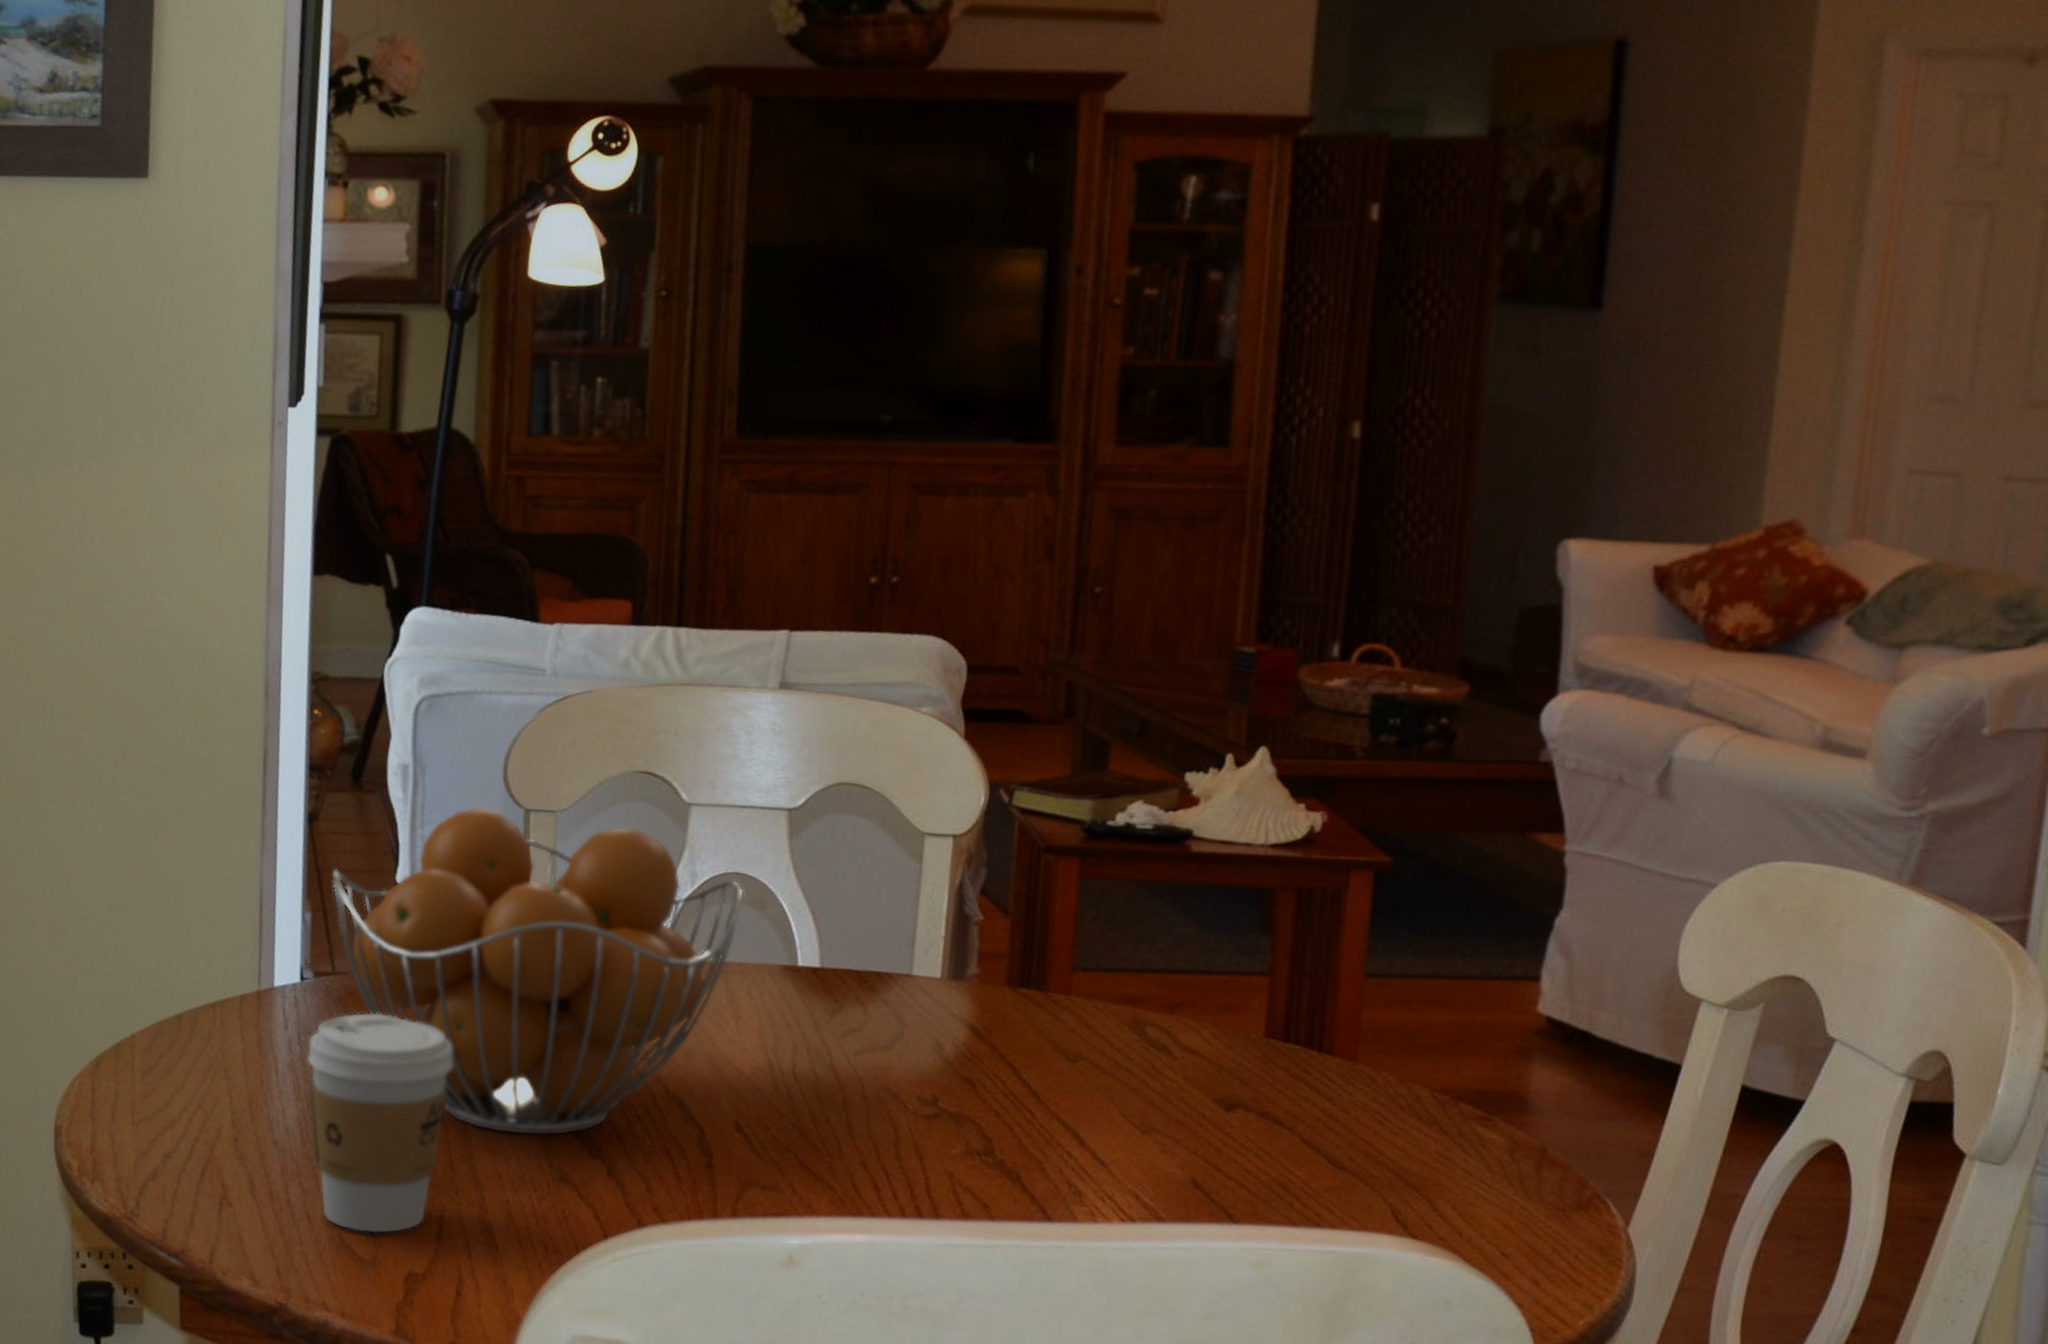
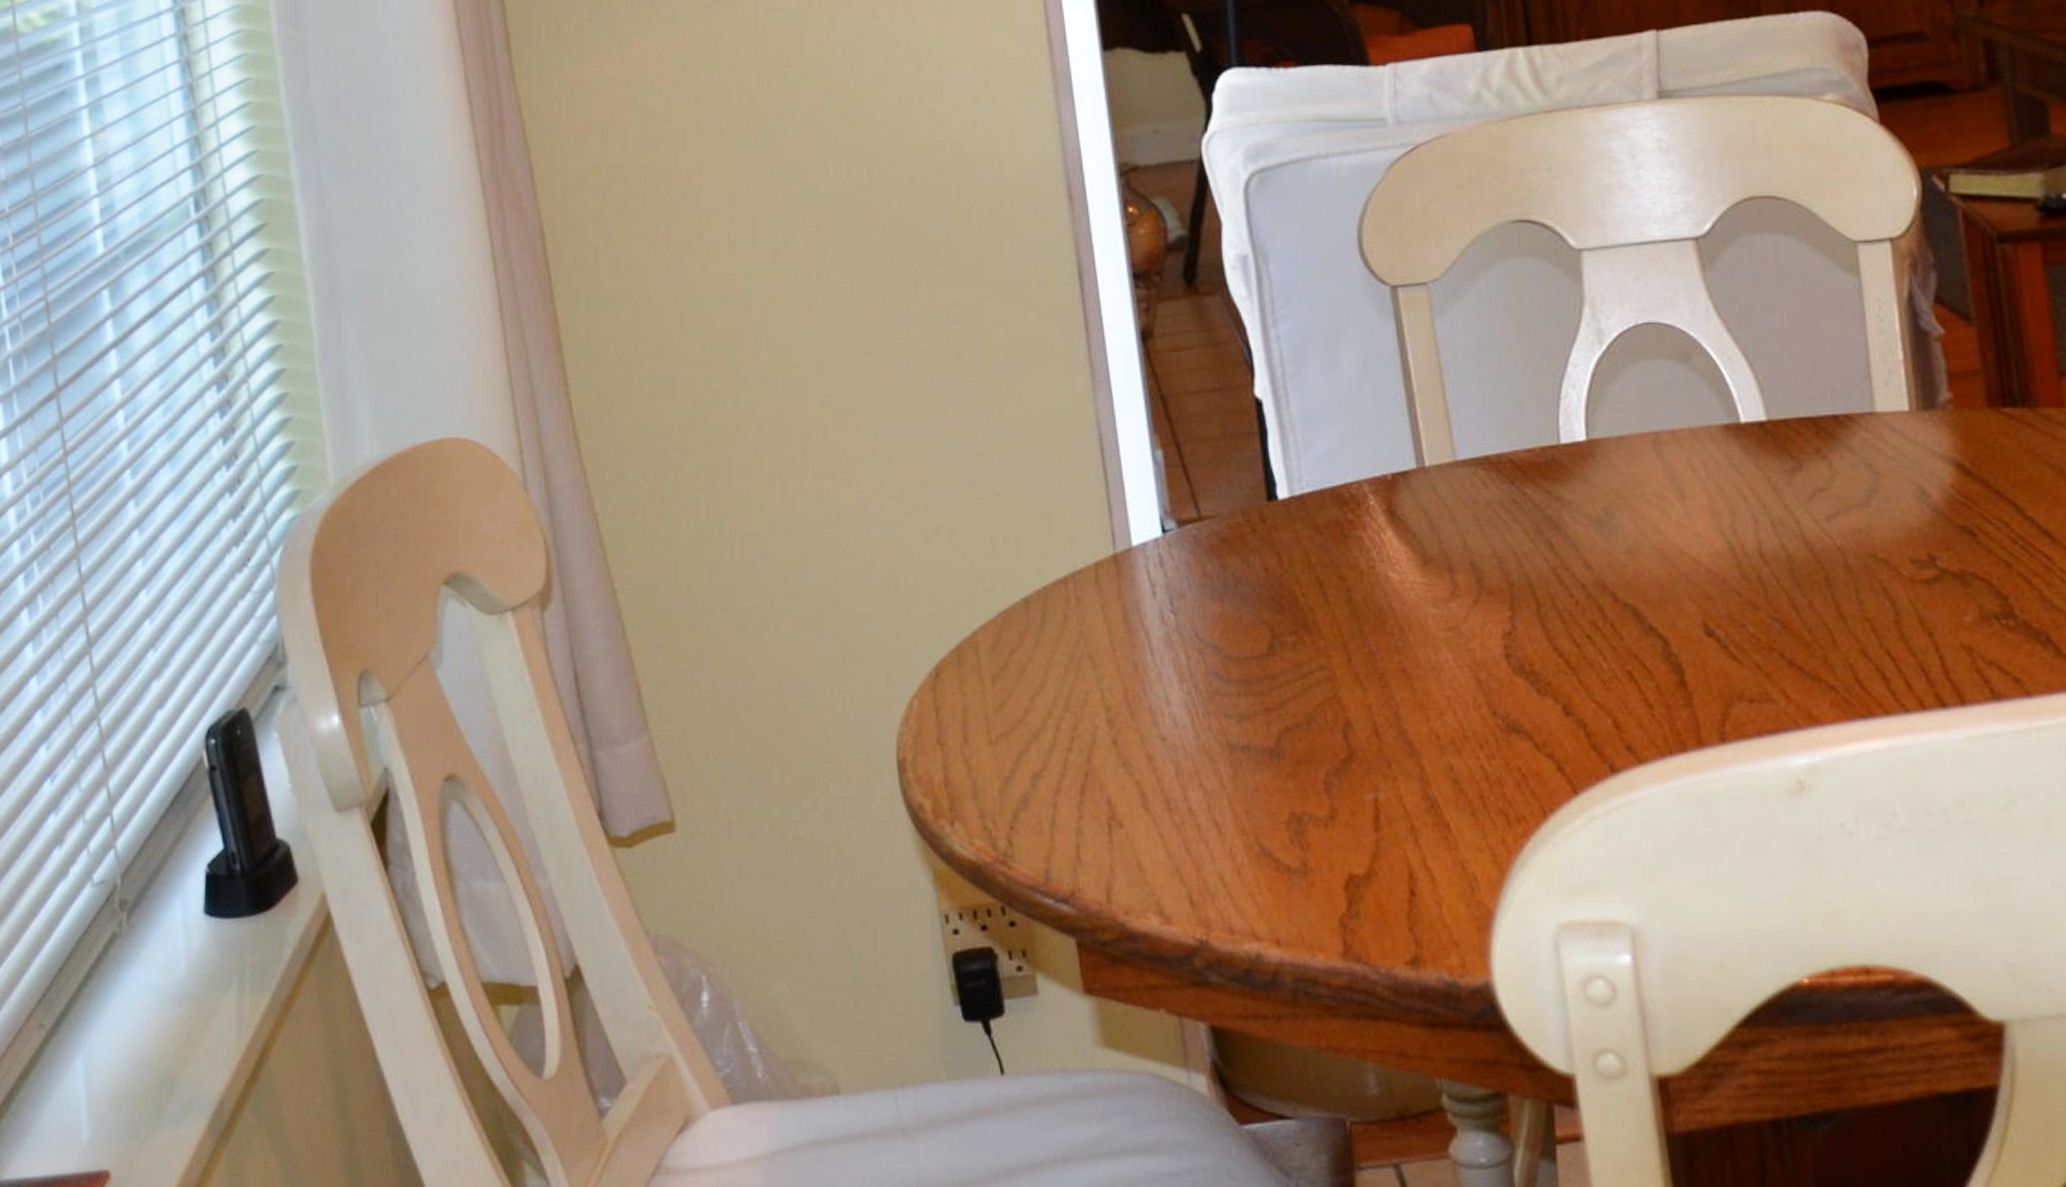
coffee cup: present [305,1011,453,1234] -> none [1182,559,1360,835]
fruit basket: present [330,806,745,1136] -> none [1177,288,1664,683]

